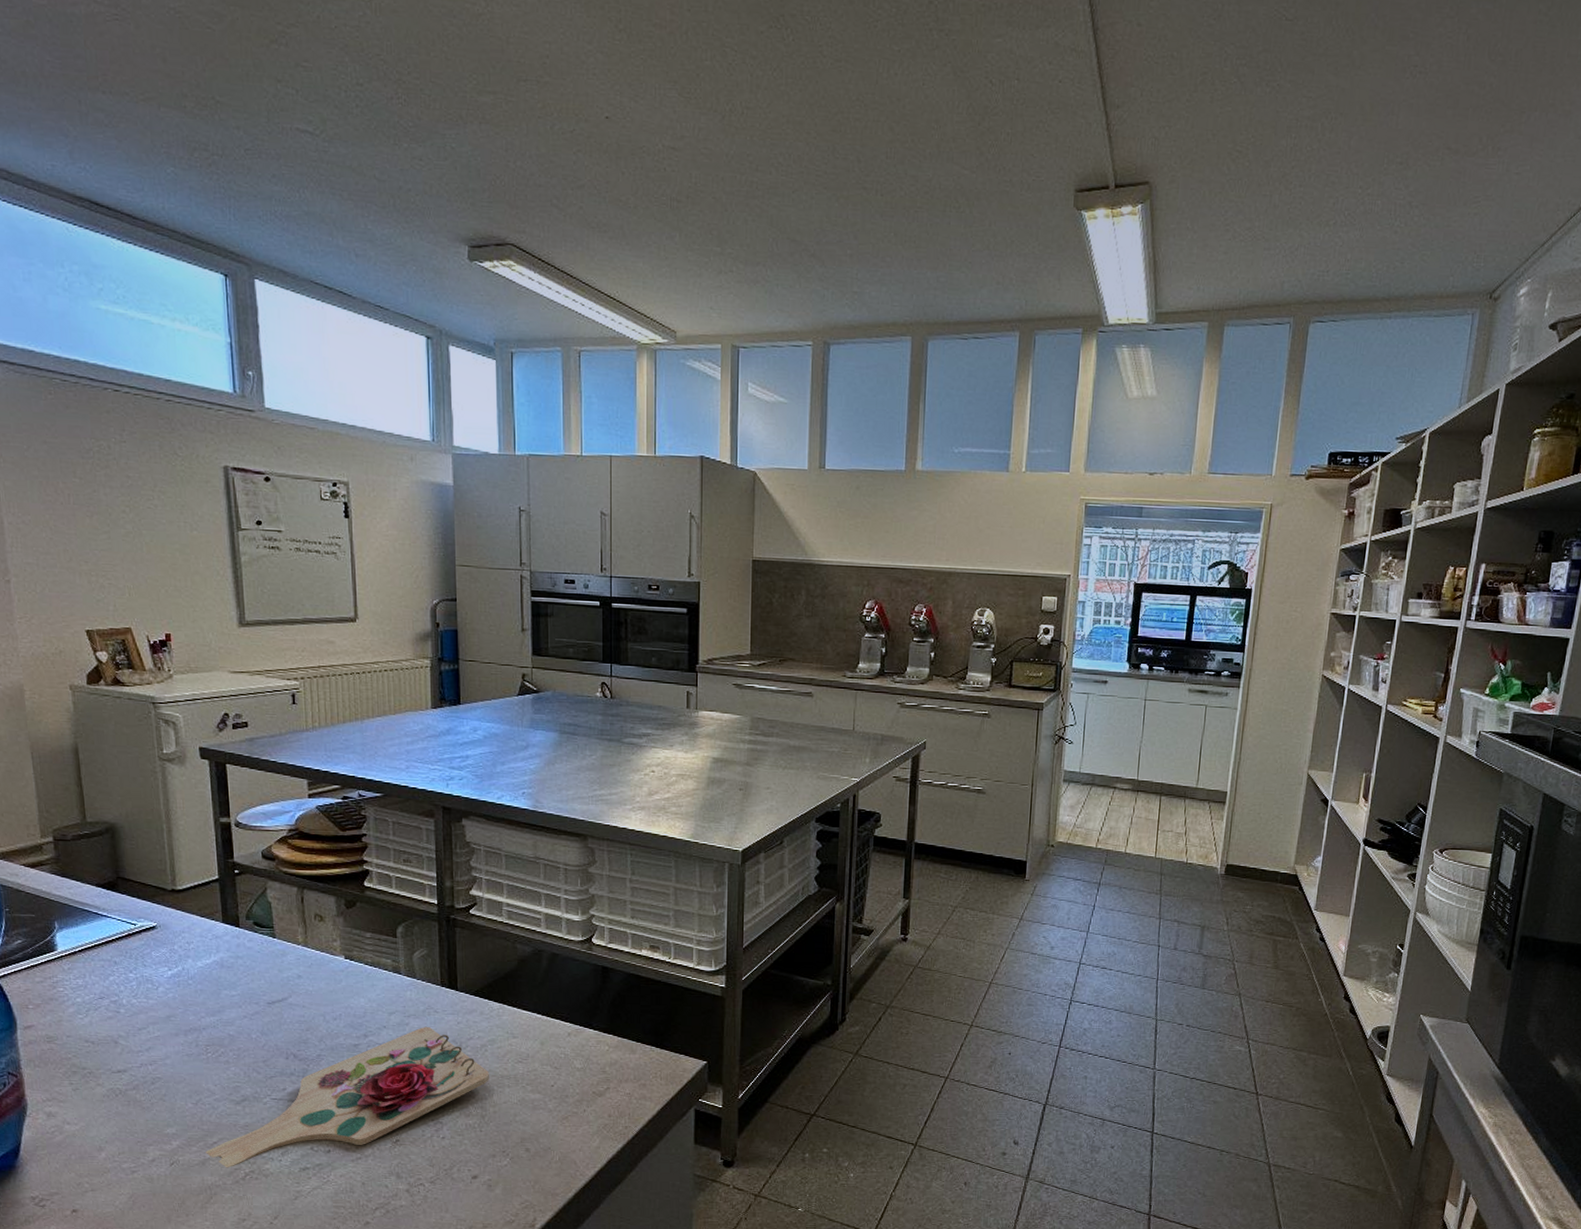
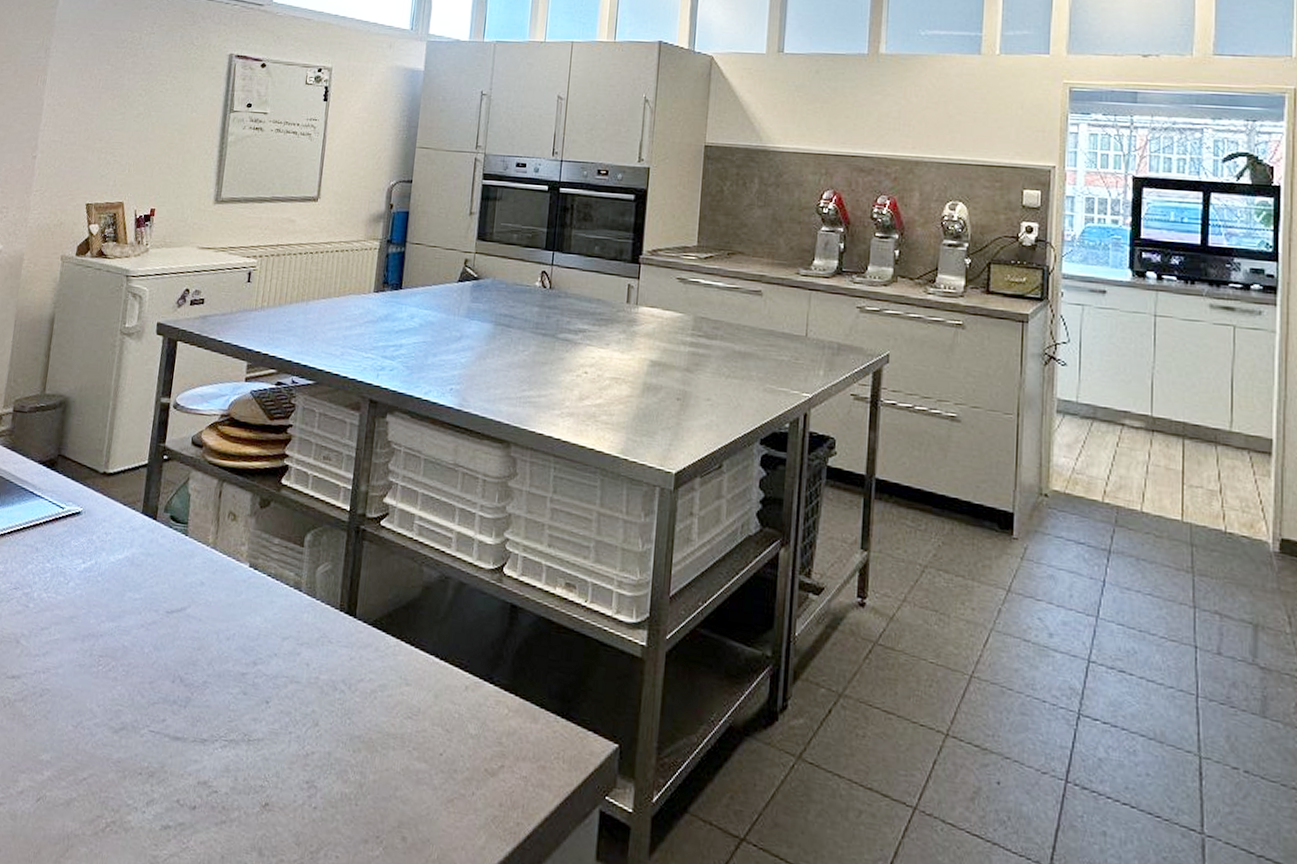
cutting board: present [205,1026,489,1168] -> none [73,658,375,814]

